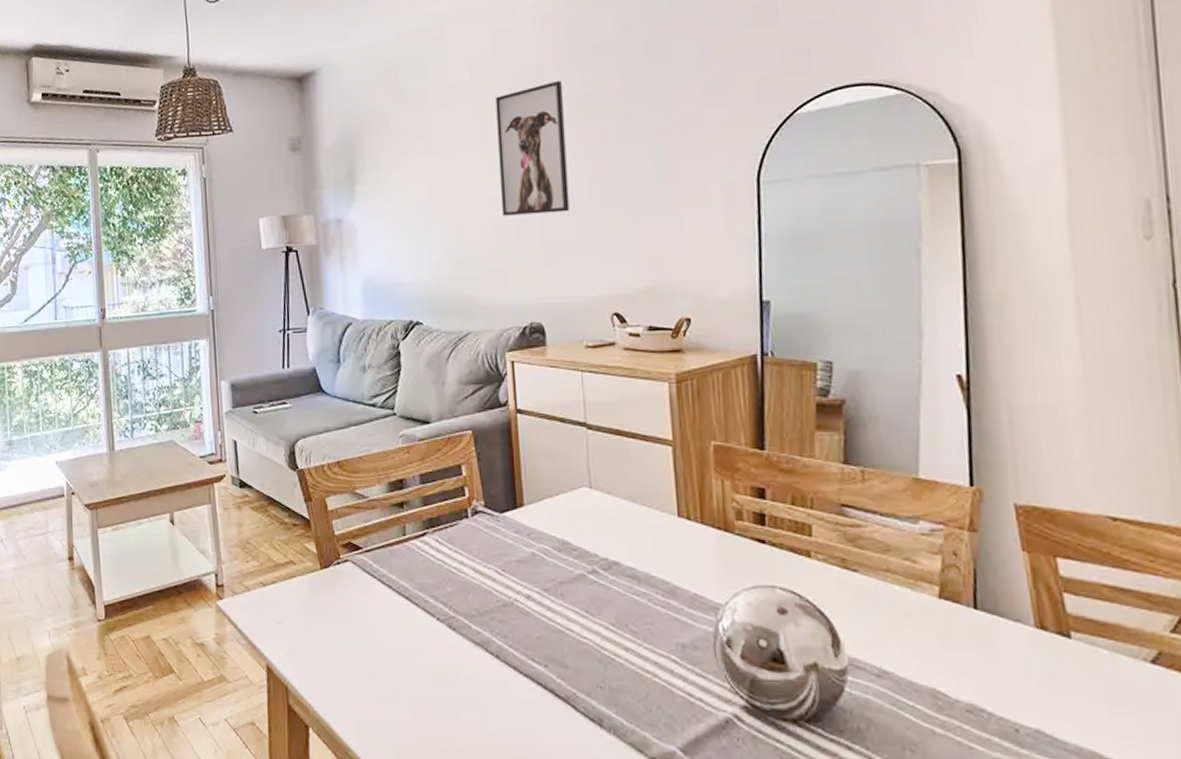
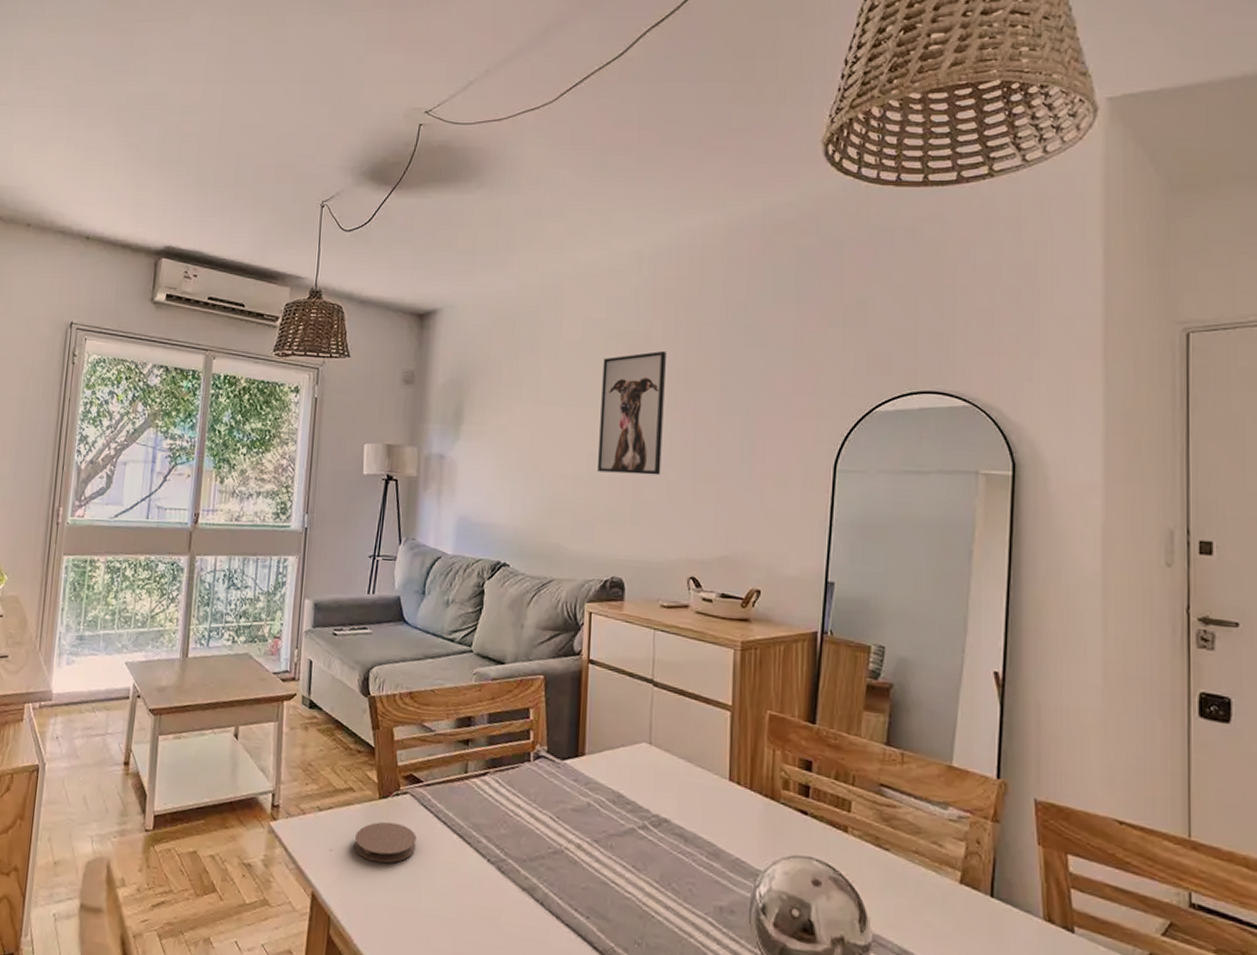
coaster: none [302,590,364,631] -> present [355,821,417,864]

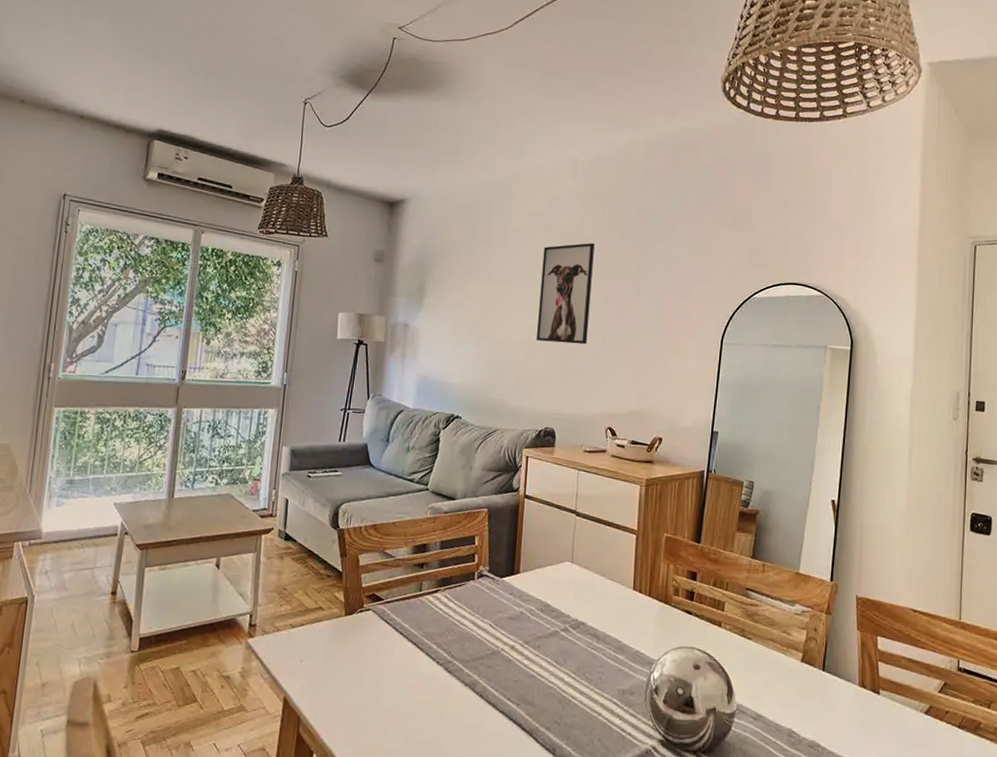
coaster: present [355,821,417,864] -> none [323,634,377,670]

